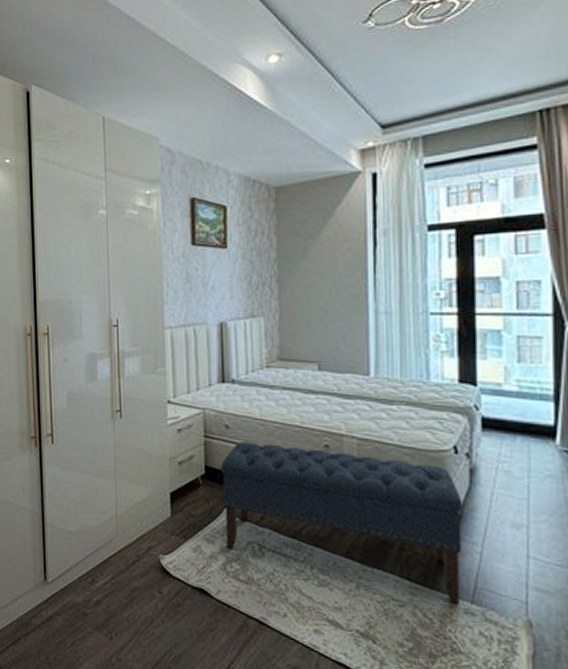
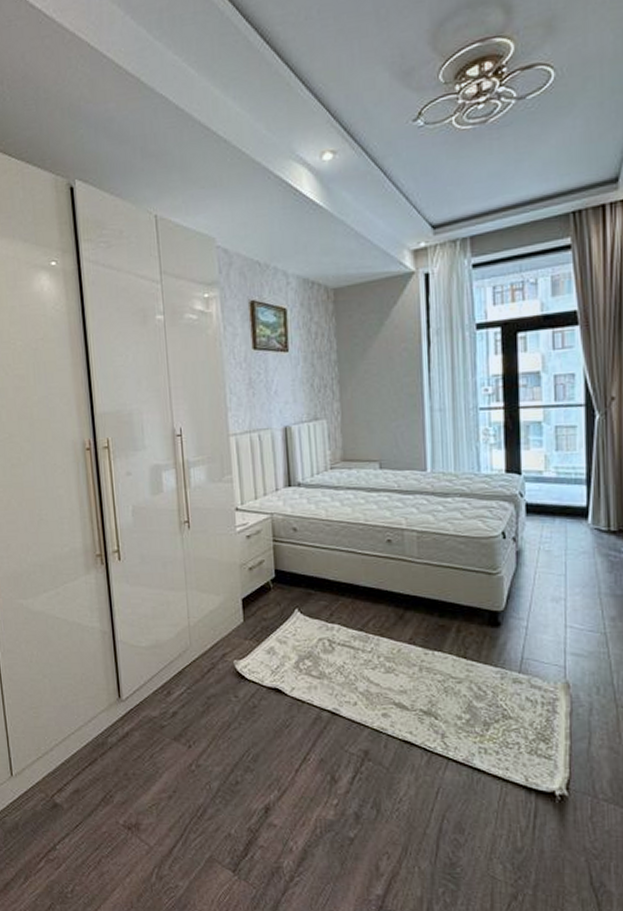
bench: present [221,441,463,604] -> none [290,542,511,675]

